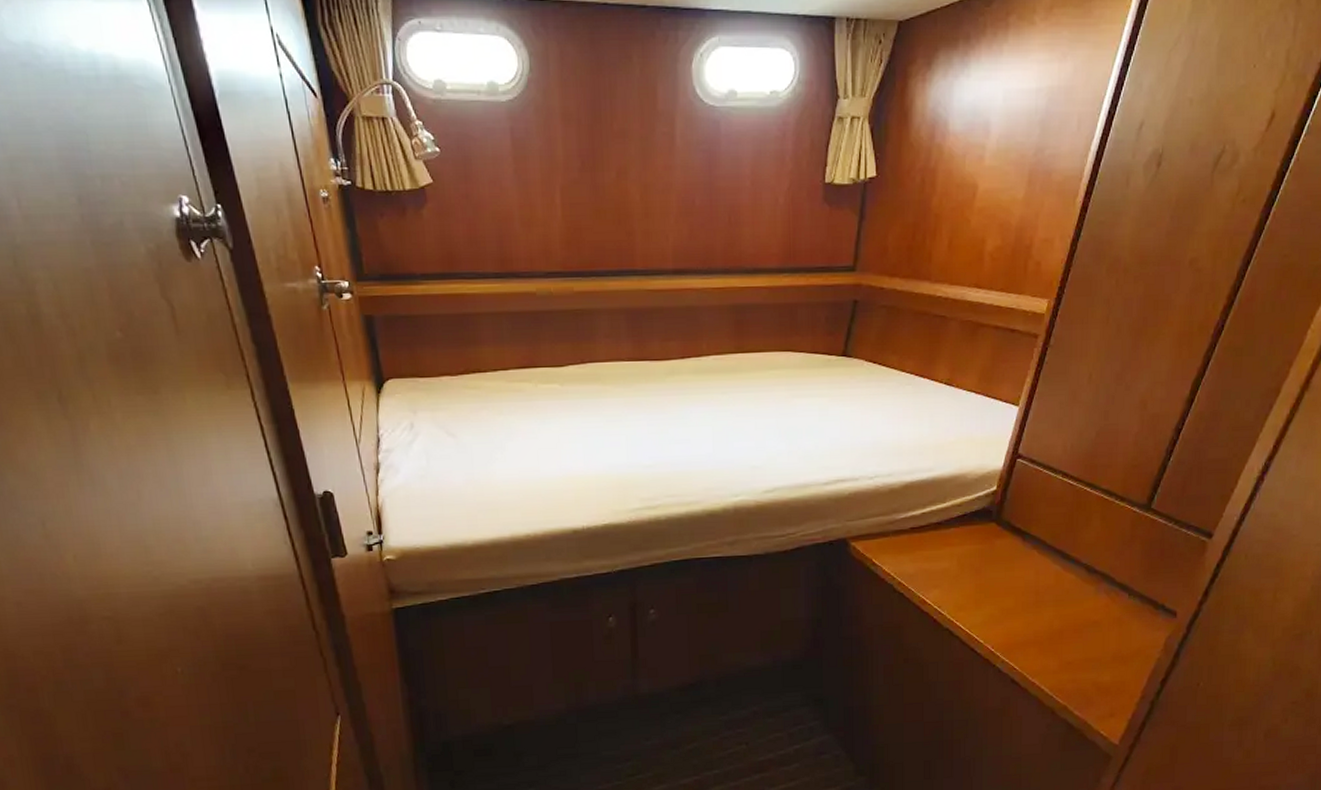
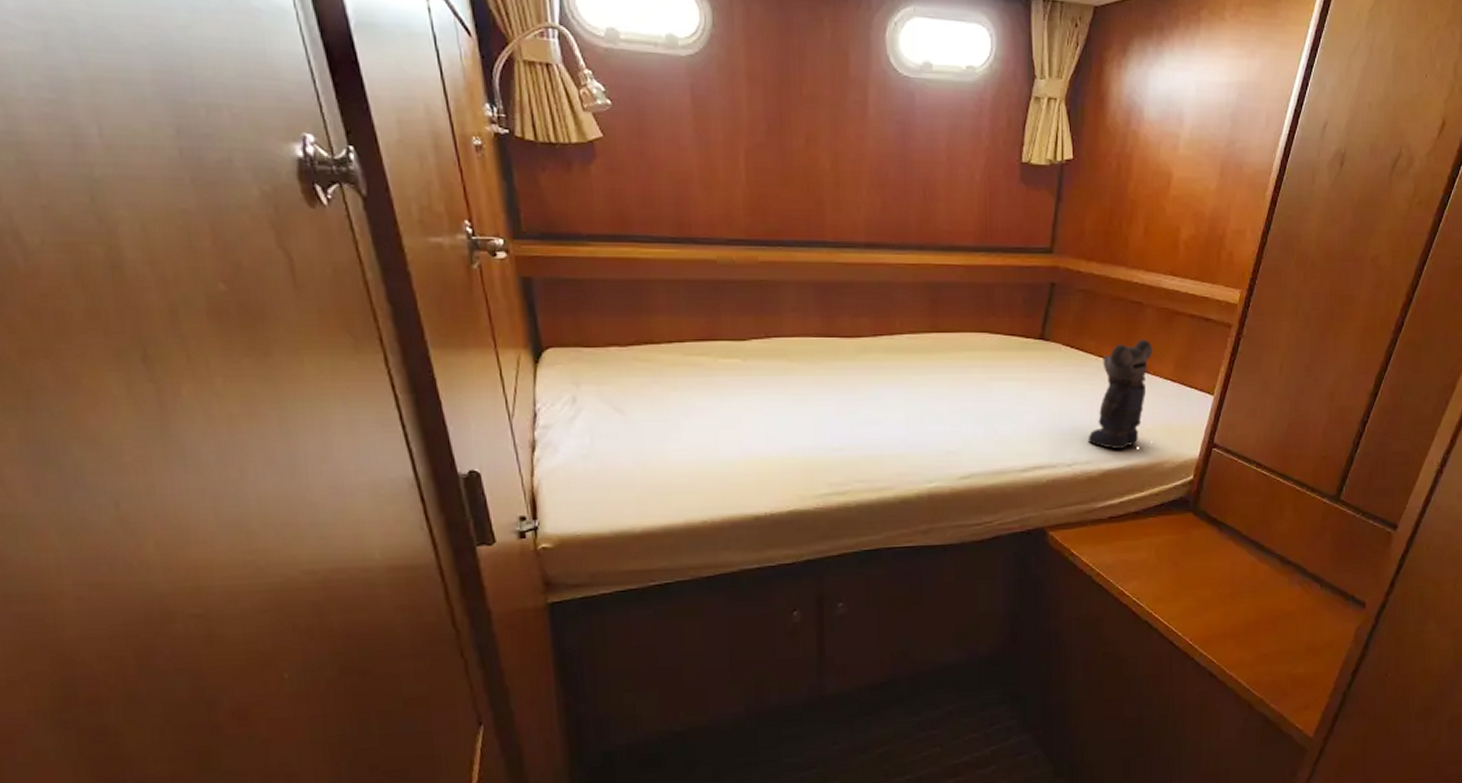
bear: none [890,353,956,461] -> present [1088,339,1153,449]

